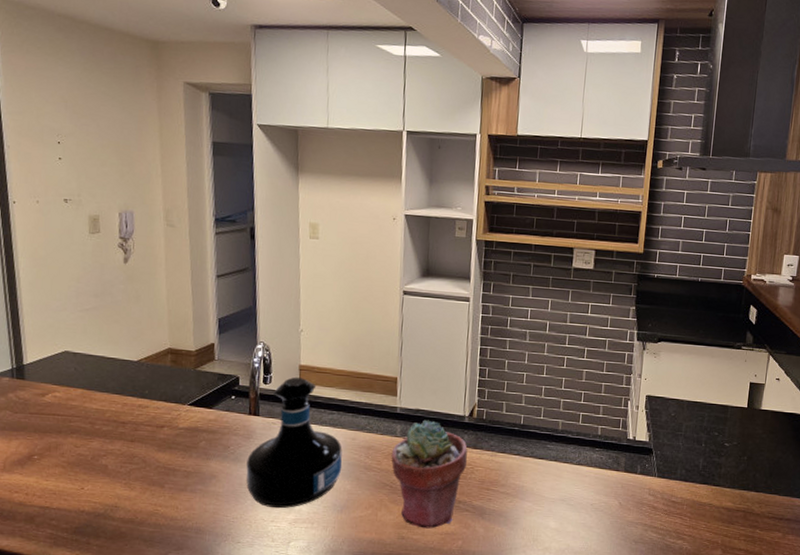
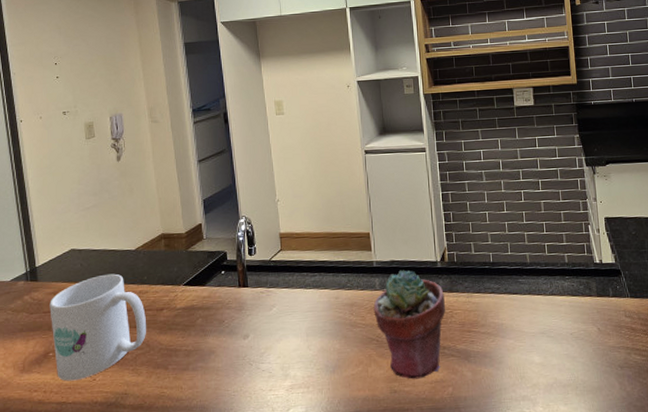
mug: none [36,382,144,487] -> present [50,273,146,381]
tequila bottle: present [246,377,342,509] -> none [241,244,330,377]

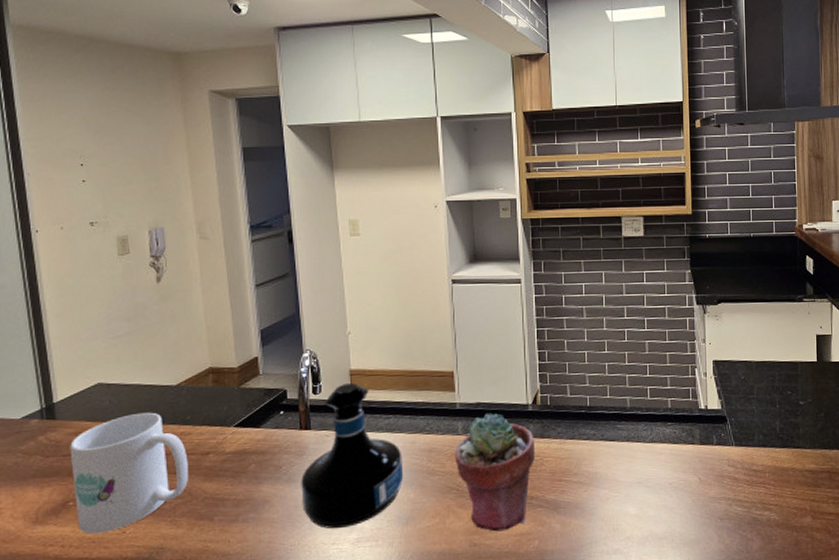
tequila bottle: none [241,244,330,377] -> present [301,382,404,529]

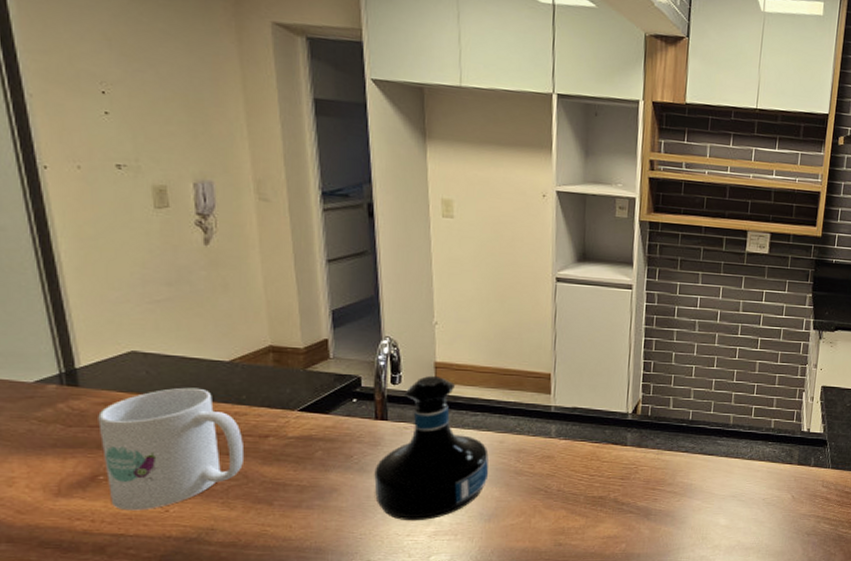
potted succulent: present [454,413,535,532] -> none [545,418,631,533]

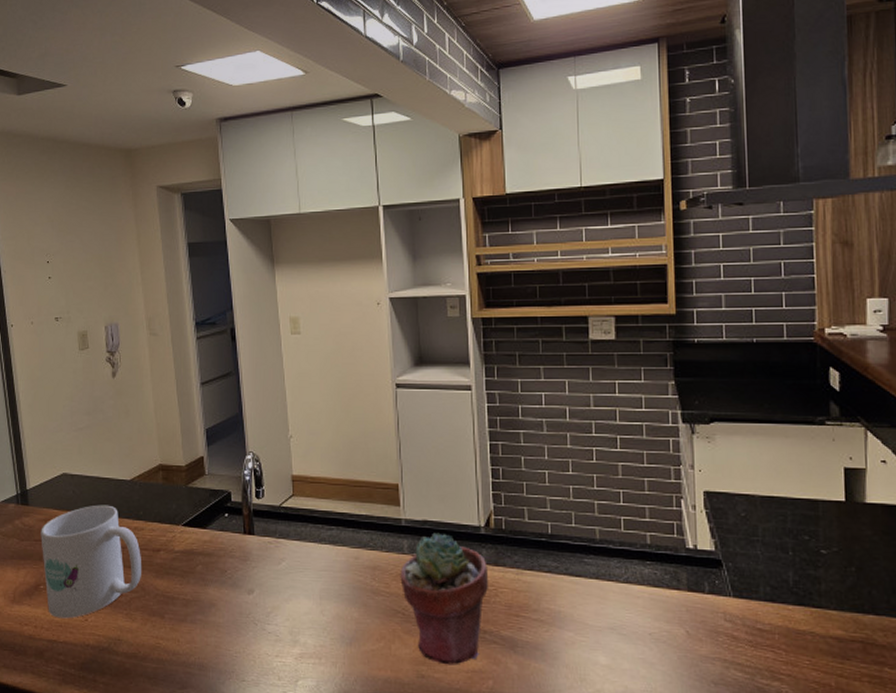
tequila bottle: present [374,375,489,521] -> none [245,489,347,641]
potted succulent: none [545,418,631,533] -> present [400,532,488,665]

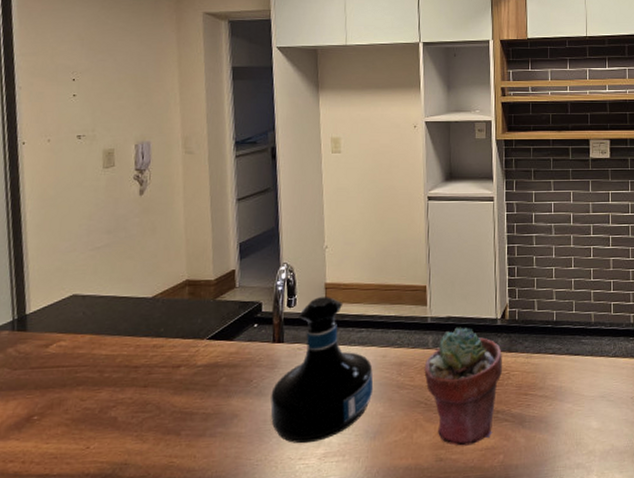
mug: present [41,504,141,619] -> none [38,324,159,450]
tequila bottle: none [245,489,347,641] -> present [270,296,374,444]

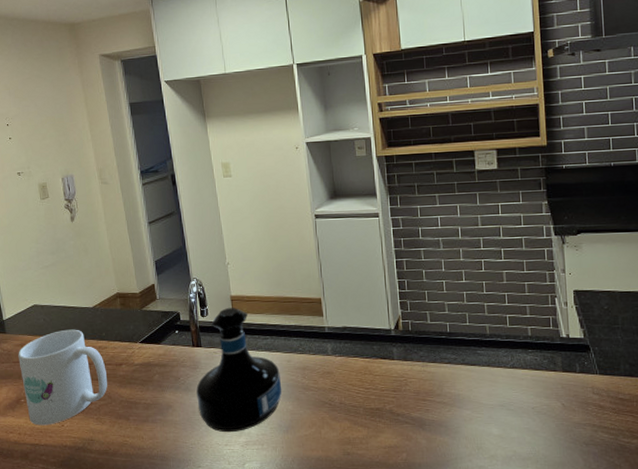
mug: none [38,324,159,450] -> present [18,329,107,426]
potted succulent: present [424,327,502,446] -> none [325,336,399,443]

